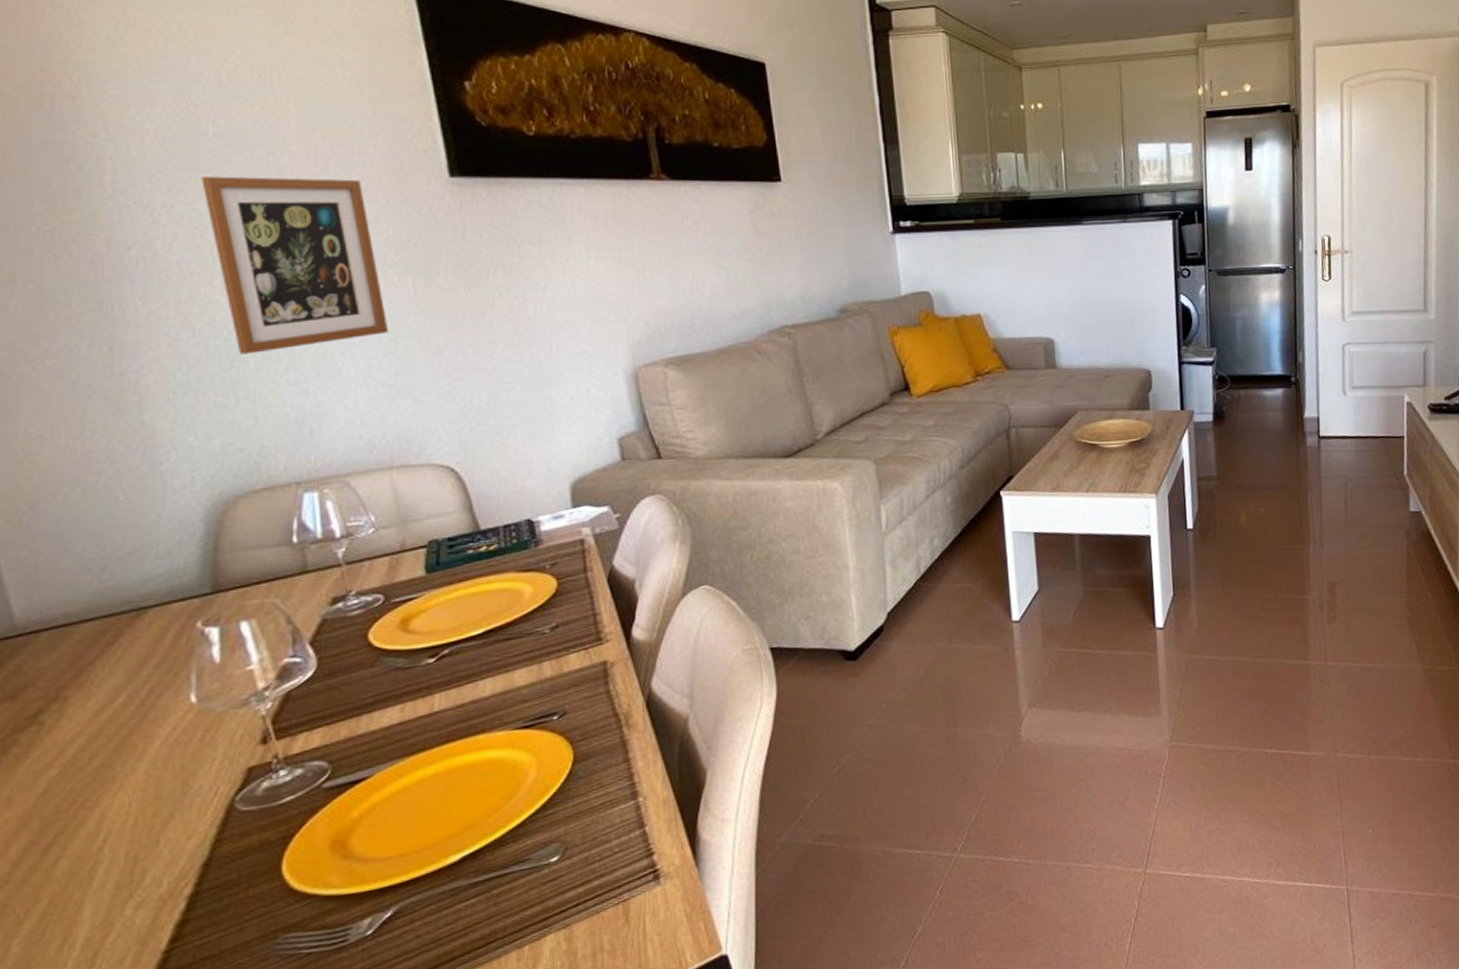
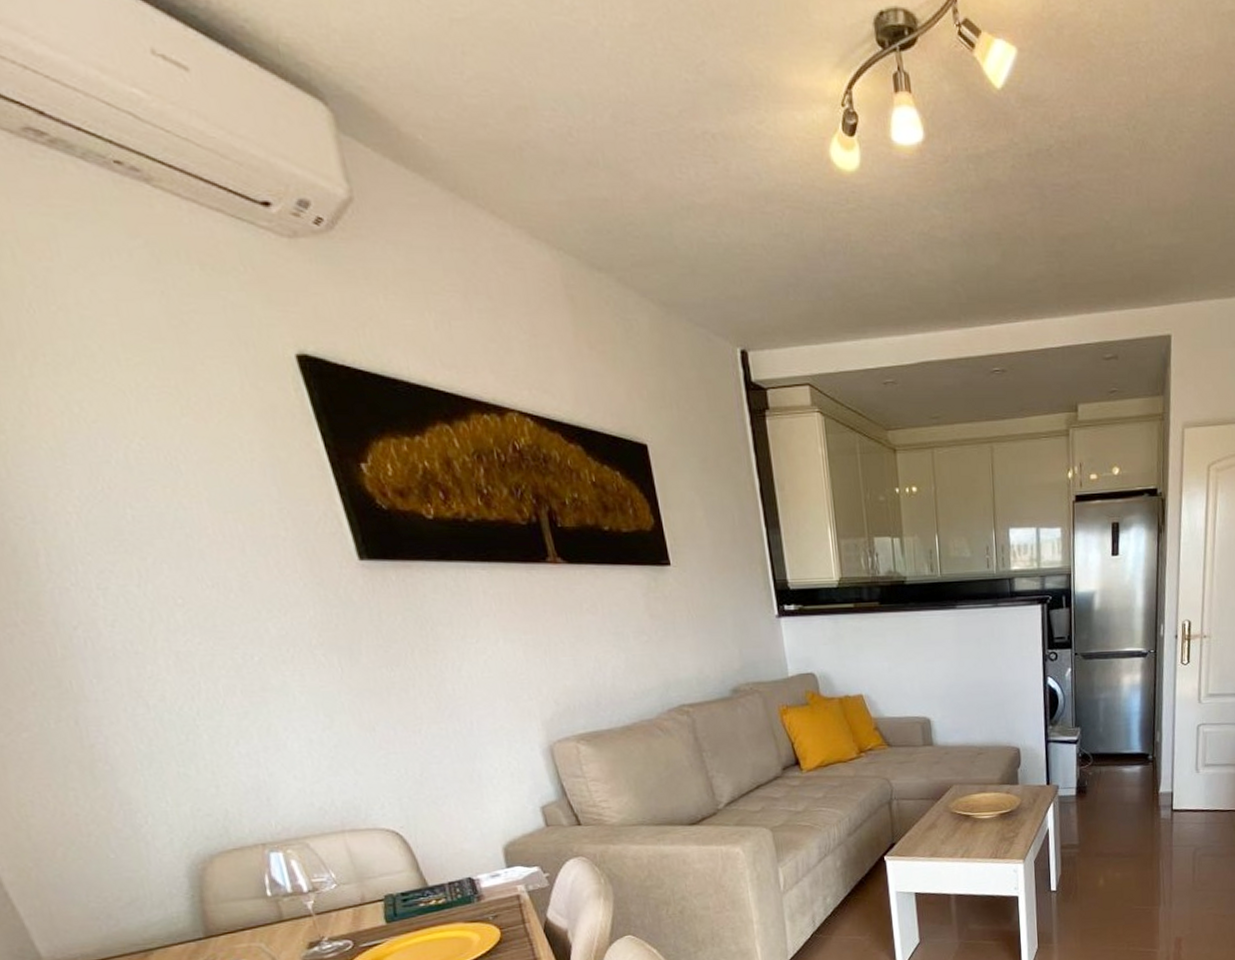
picture frame: present [201,176,389,354] -> none [128,559,324,729]

